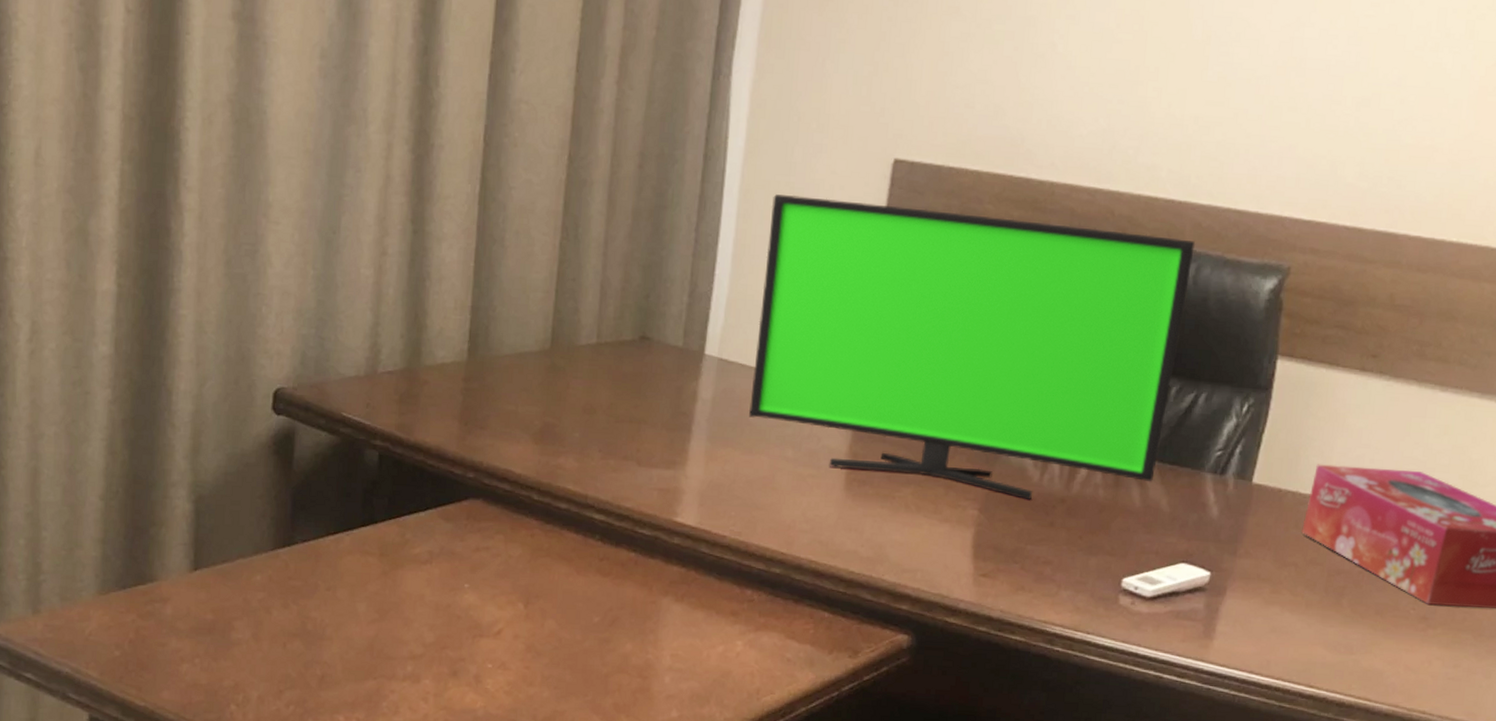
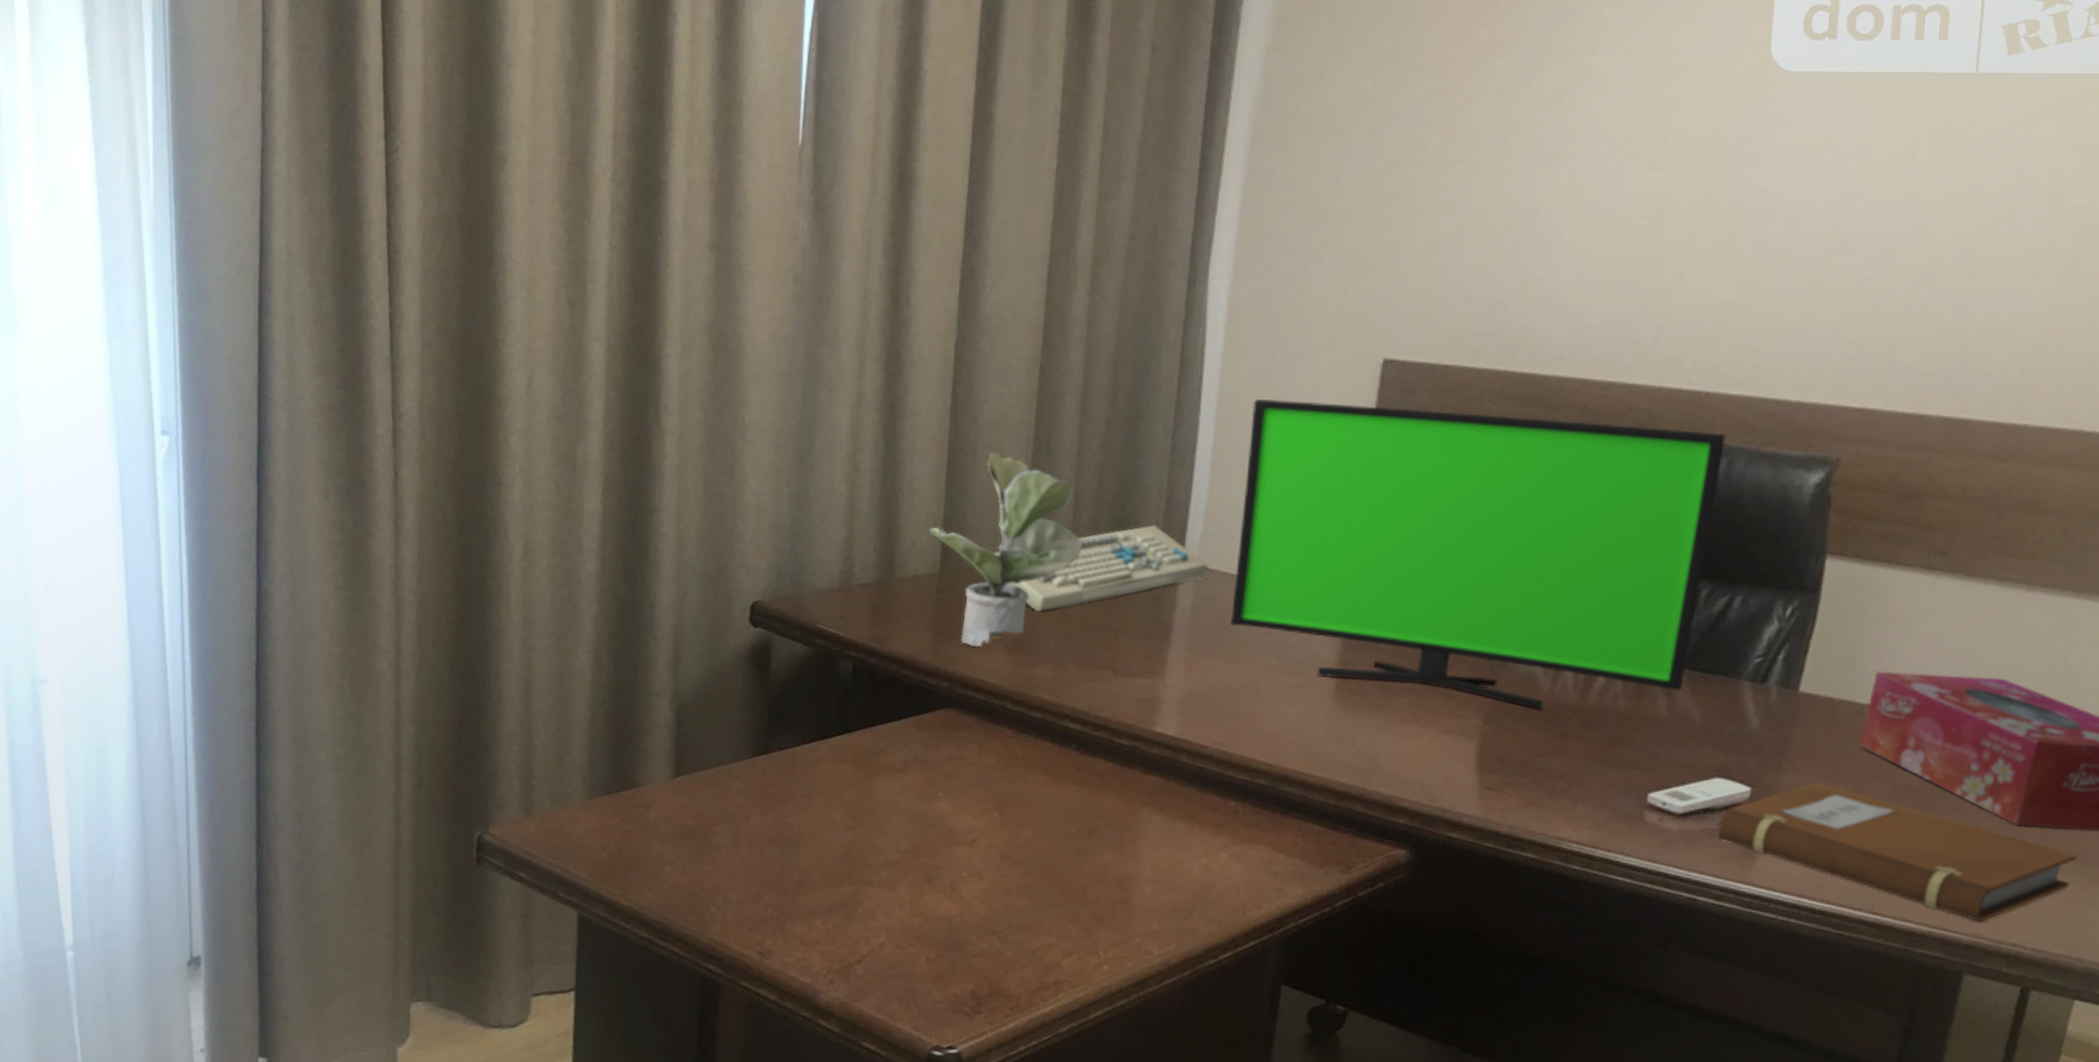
potted plant: none [457,238,608,437] -> present [929,451,1082,647]
keyboard: none [520,316,729,402] -> present [993,524,1208,612]
notebook: none [1181,566,1476,693] -> present [1717,782,2077,922]

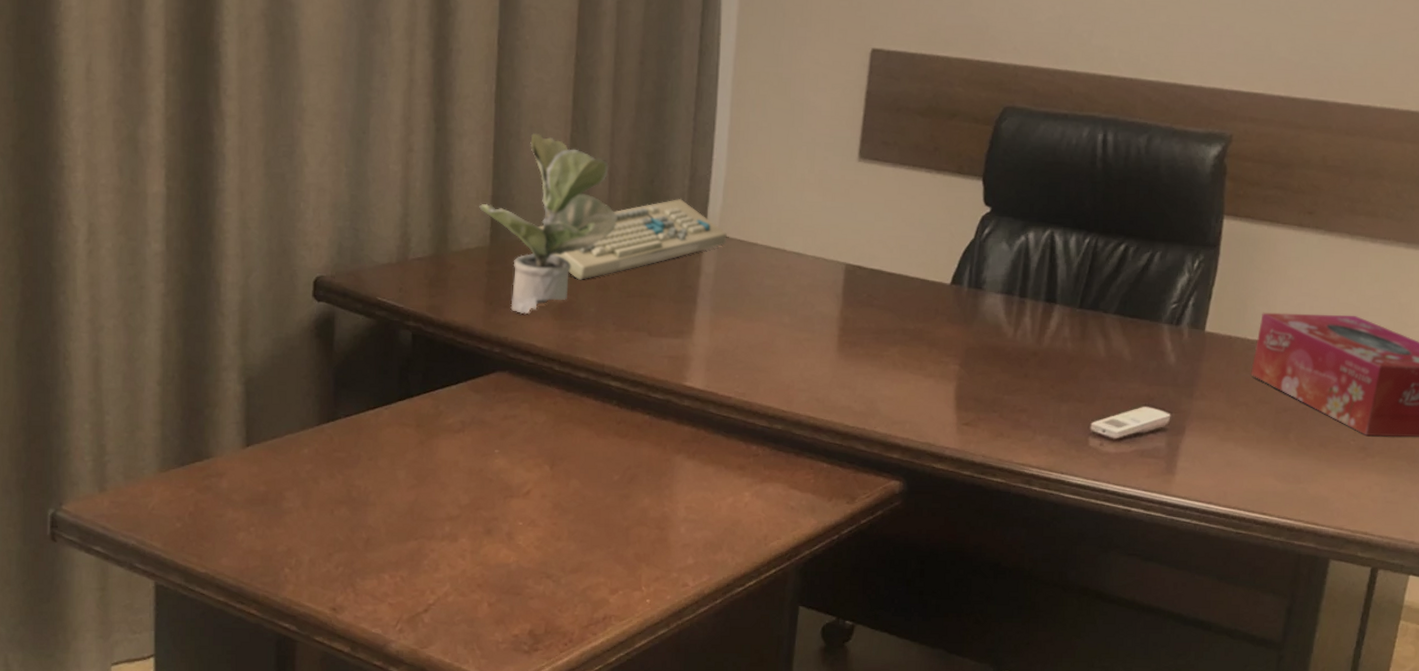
monitor: present [1231,399,1727,711] -> none [748,84,1147,355]
notebook: present [1717,782,2077,922] -> none [1145,407,1410,516]

